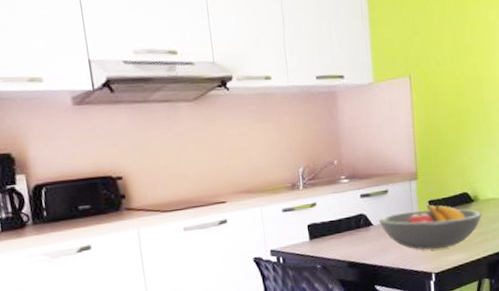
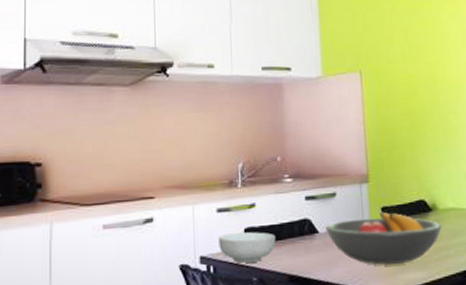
cereal bowl: none [285,227,336,254] -> present [219,232,276,263]

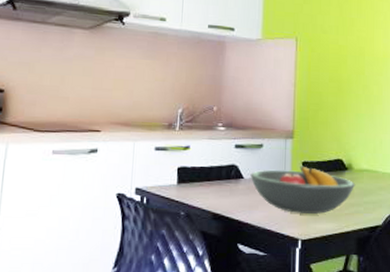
cereal bowl: present [219,232,276,263] -> none [153,170,205,198]

